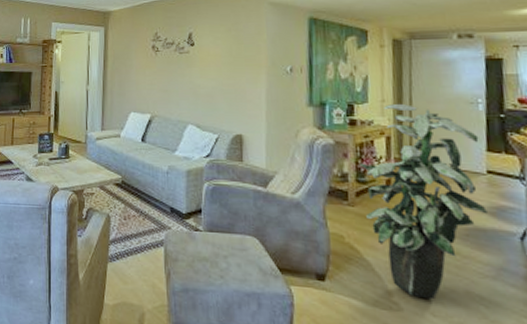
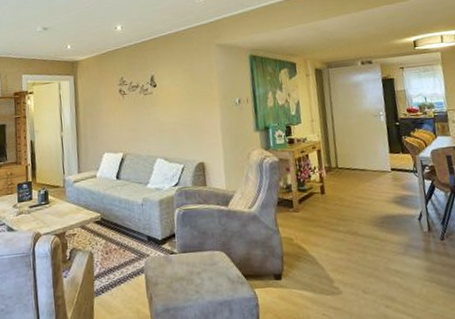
indoor plant: present [359,104,487,300] -> none [299,122,395,280]

